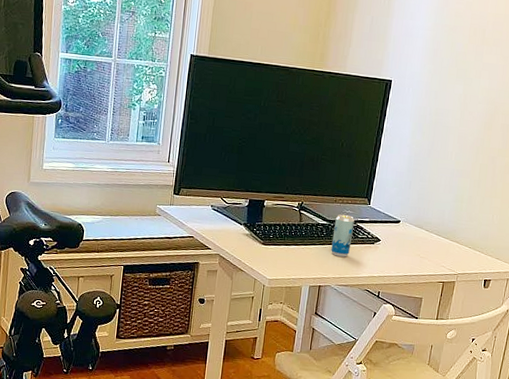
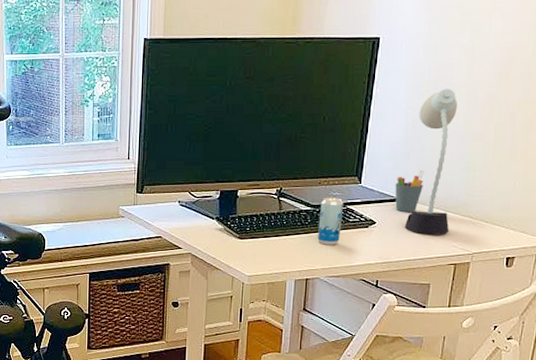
pen holder: none [397,198,422,234] -> present [395,170,424,212]
desk lamp: none [403,130,452,256] -> present [404,89,458,235]

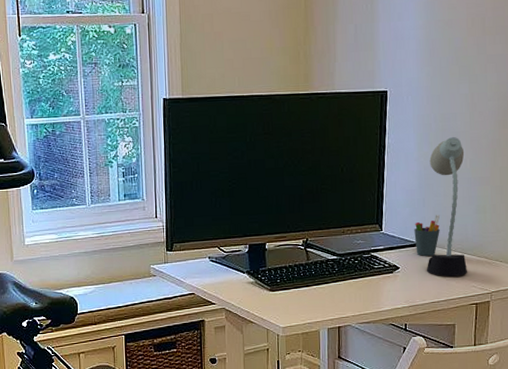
beverage can: present [318,197,344,245] -> none [345,245,368,292]

